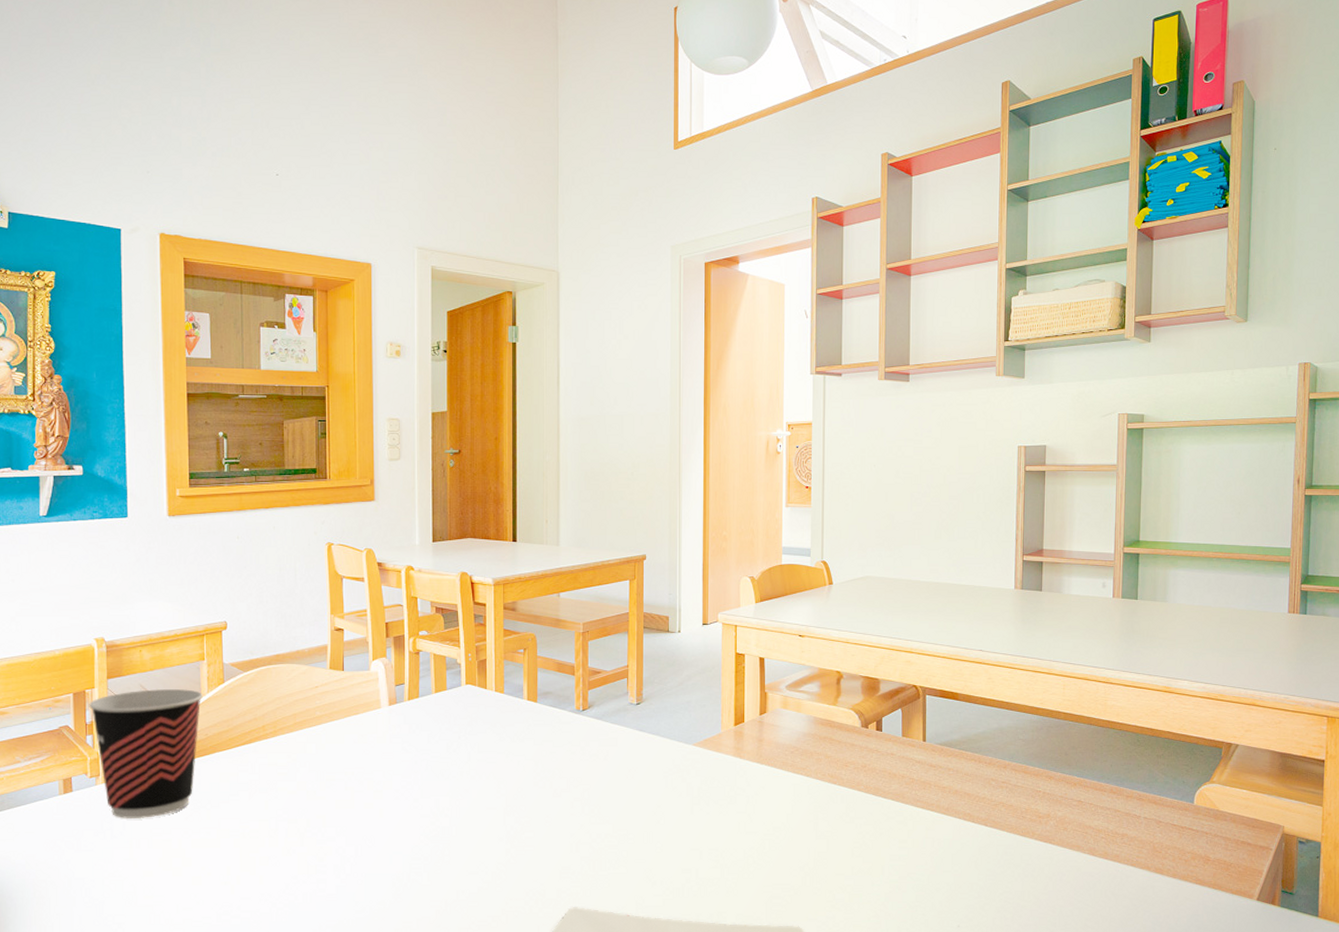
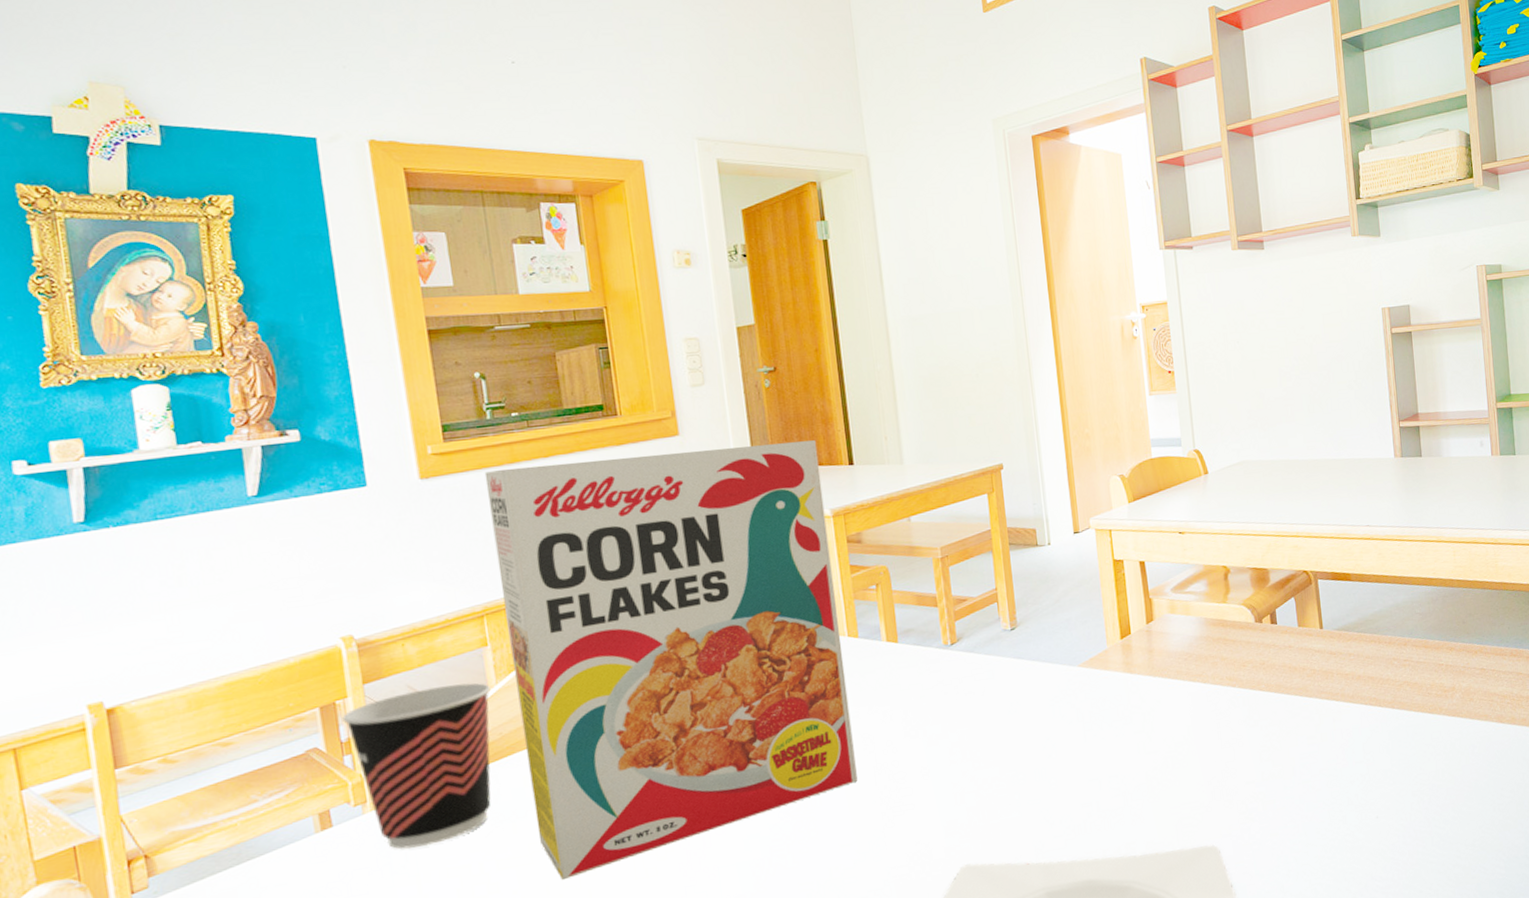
cereal box: none [217,514,489,865] -> present [484,440,858,881]

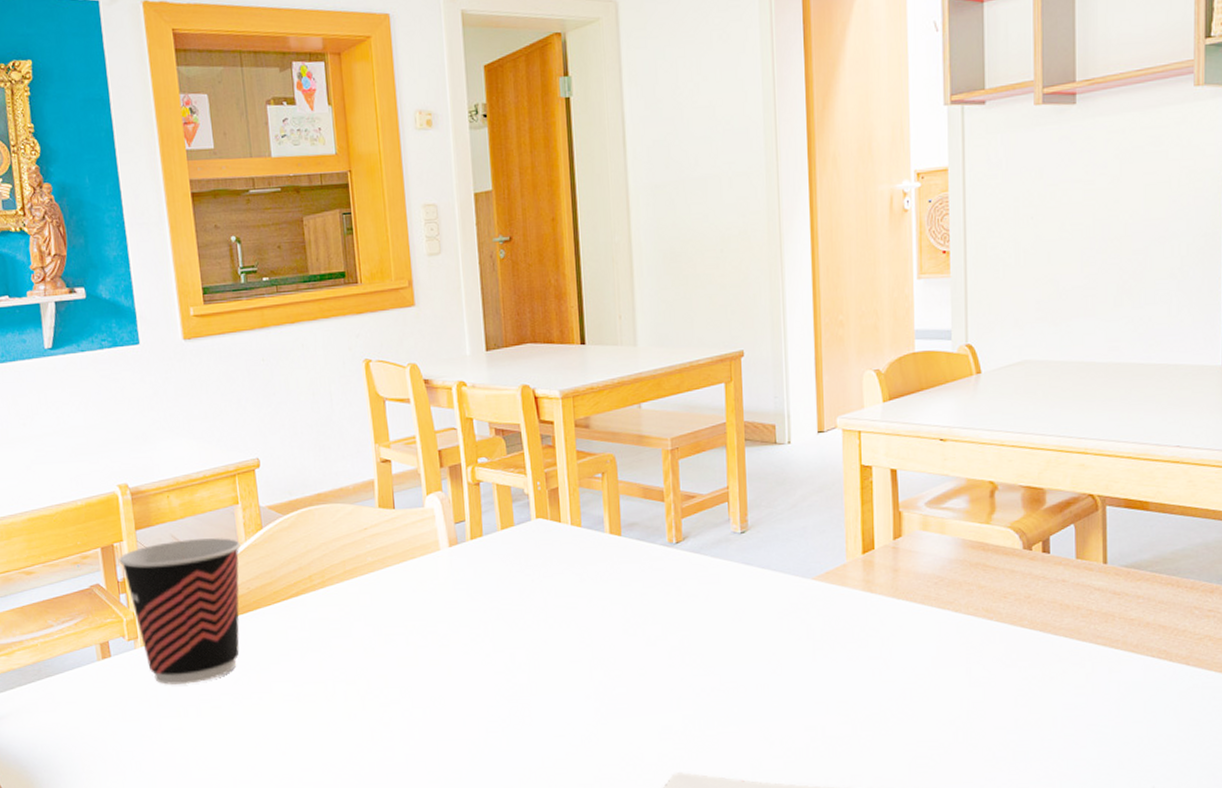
cereal box: present [484,440,858,881] -> none [238,316,573,733]

